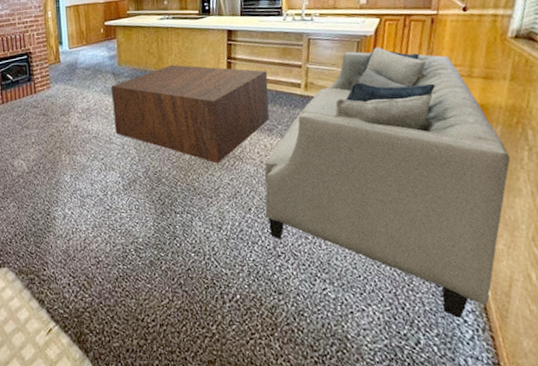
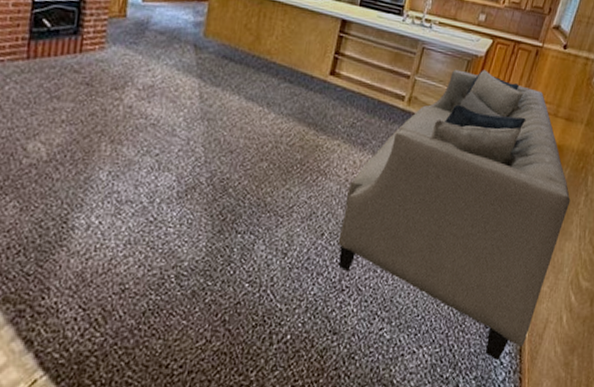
coffee table: present [110,65,270,164] -> none [181,48,374,177]

